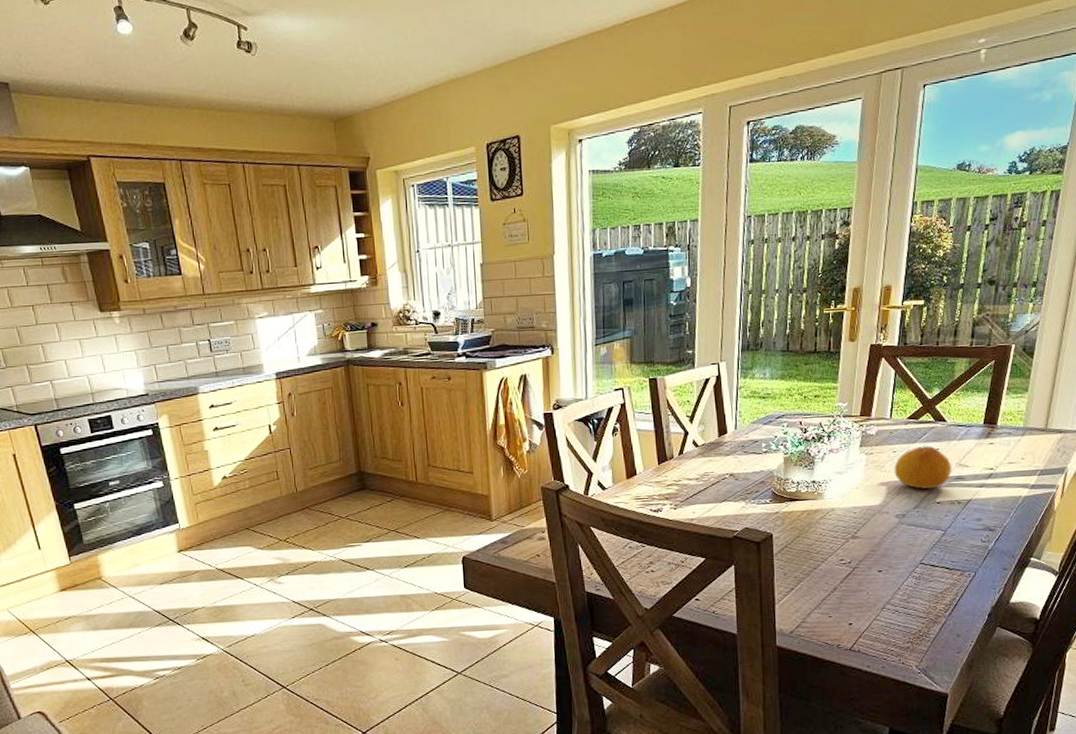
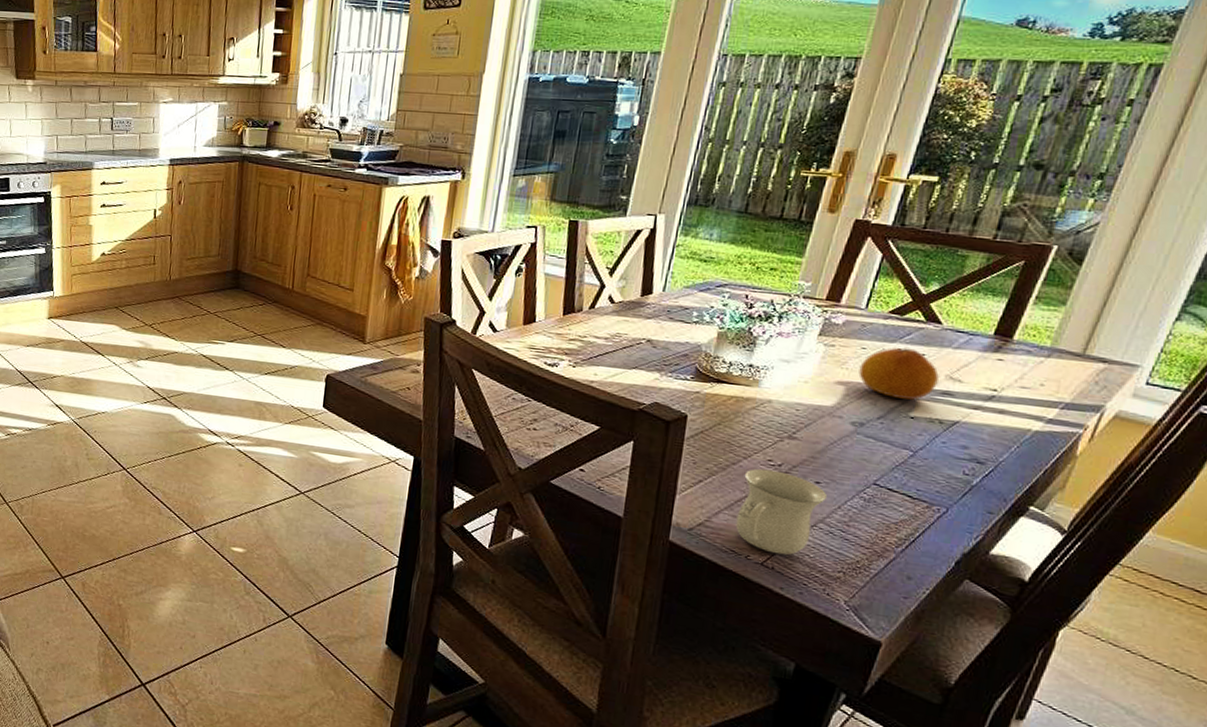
mug: none [824,567,889,639] -> present [735,468,828,556]

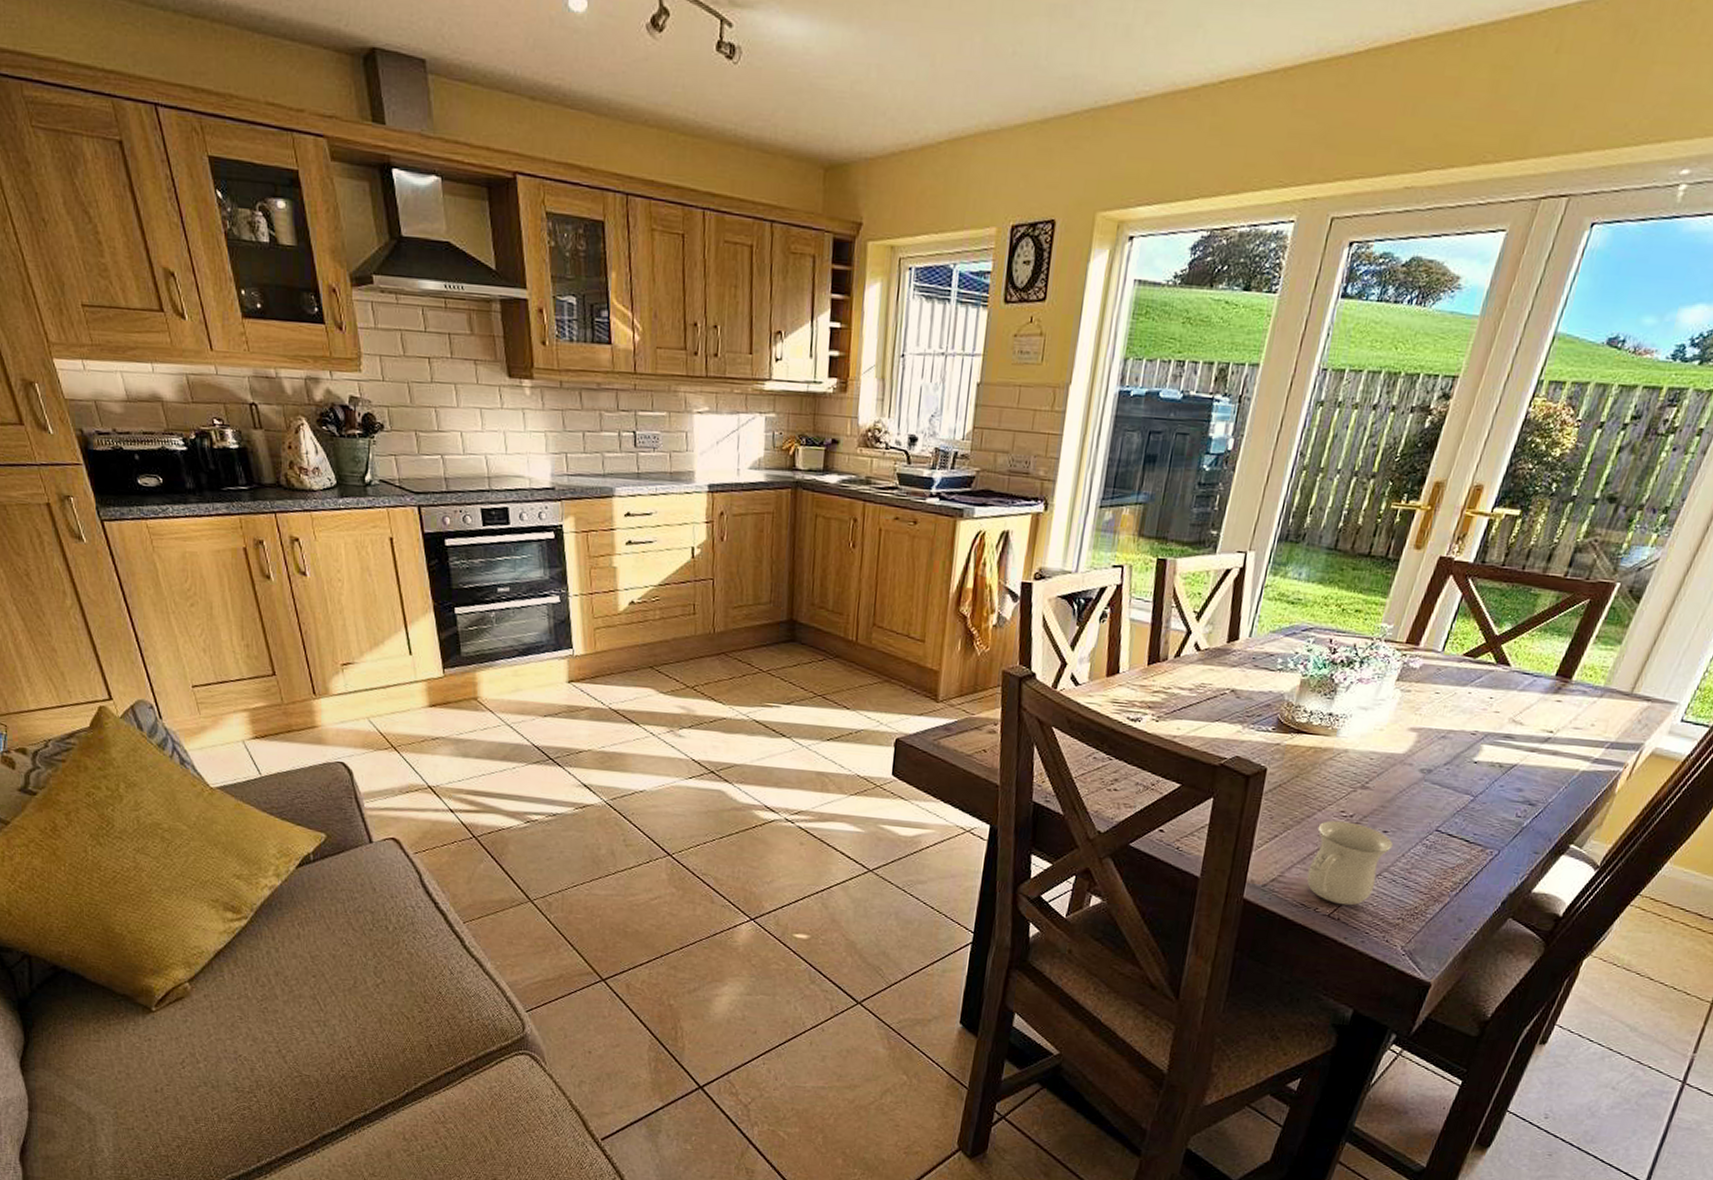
fruit: present [858,347,939,400] -> none [1430,691,1503,744]

